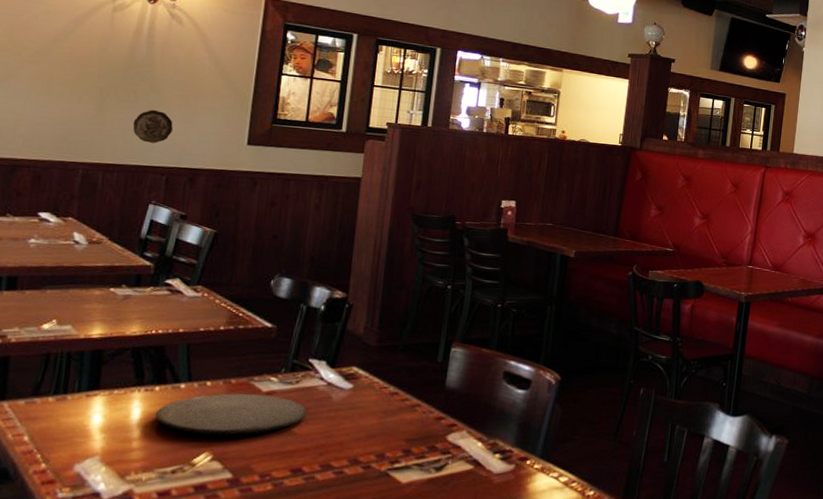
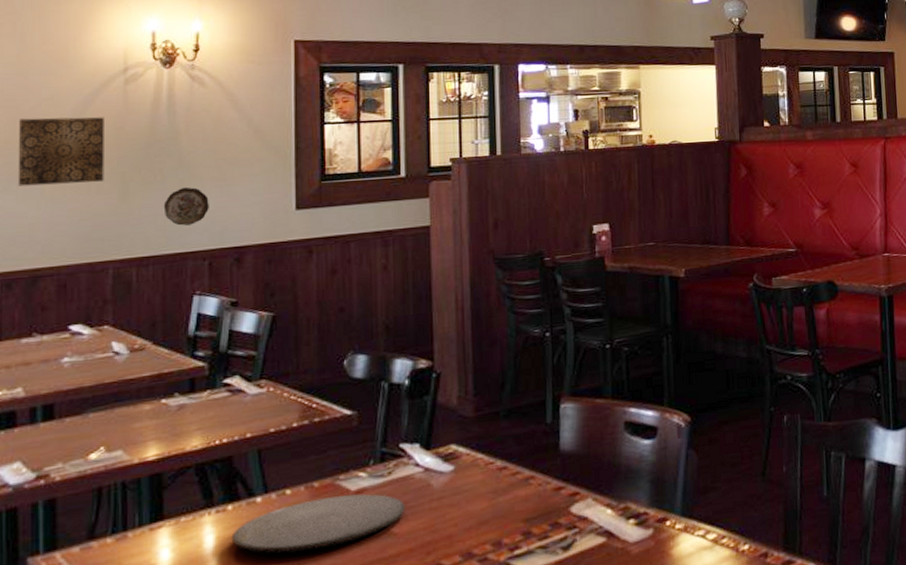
wall art: none [9,27,91,94] -> present [17,117,104,186]

